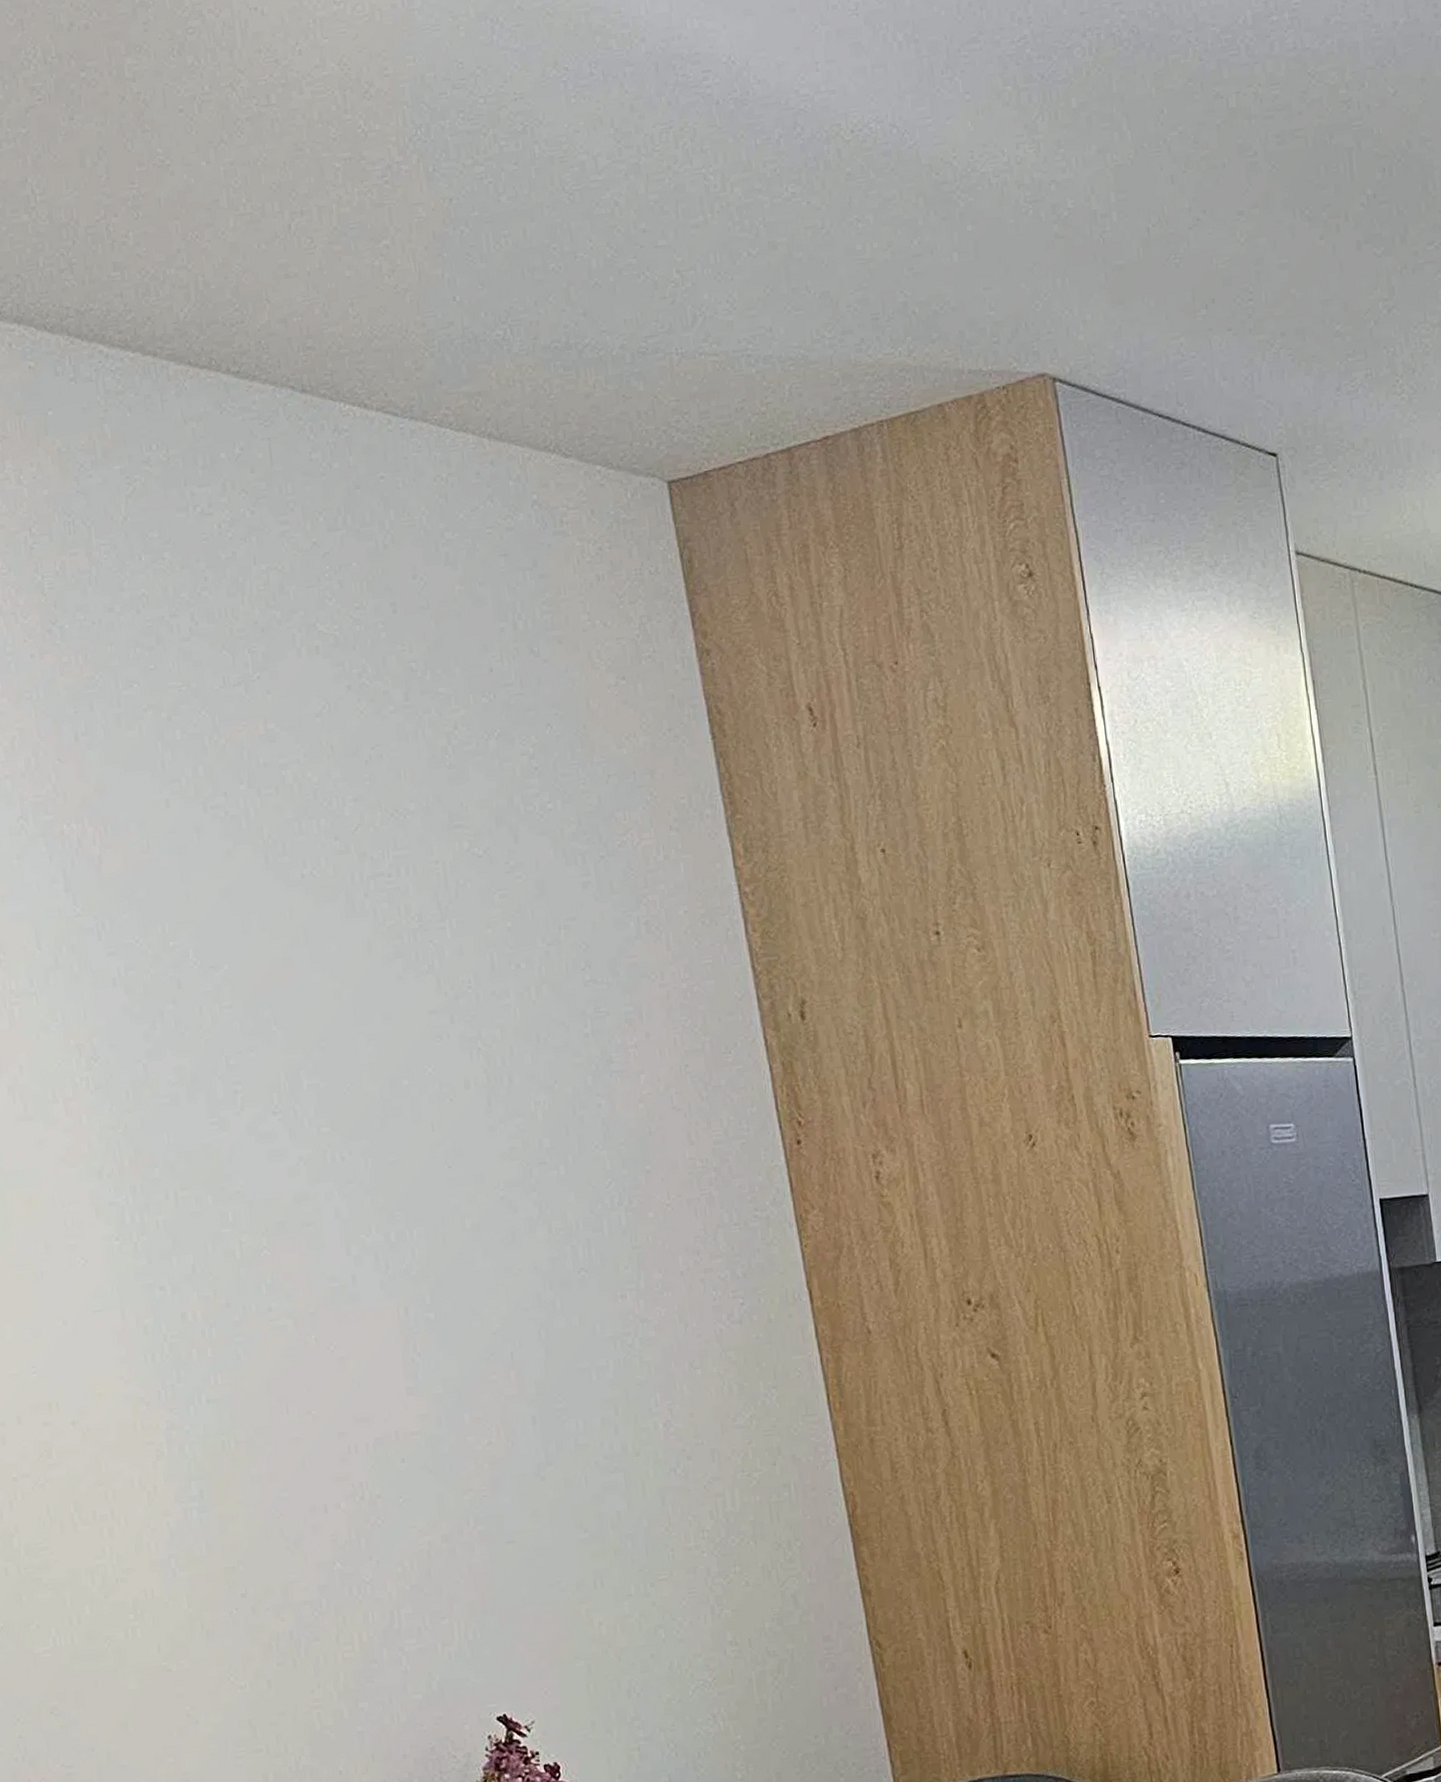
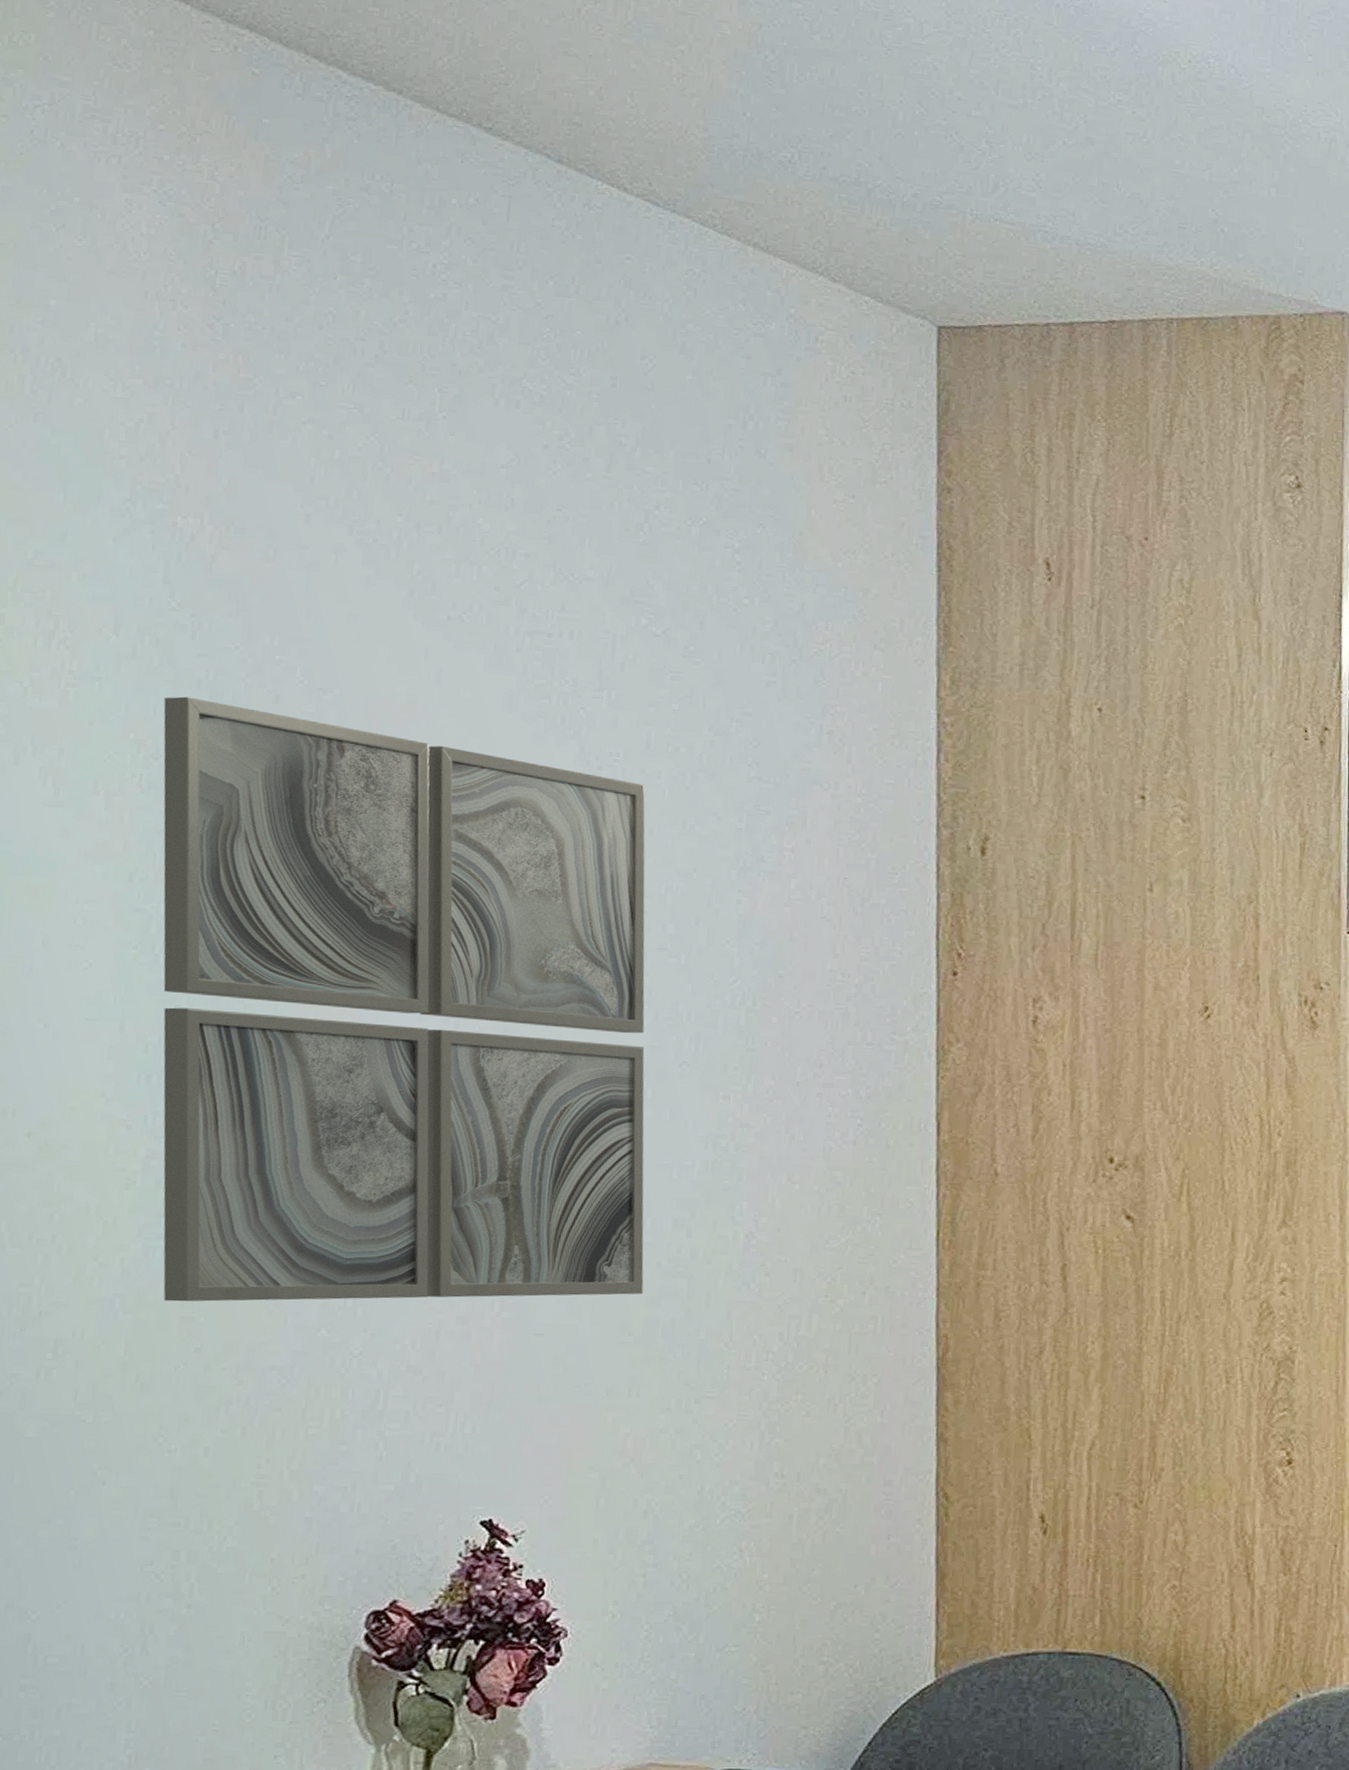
wall art: none [90,996,588,1556] -> present [163,696,646,1302]

